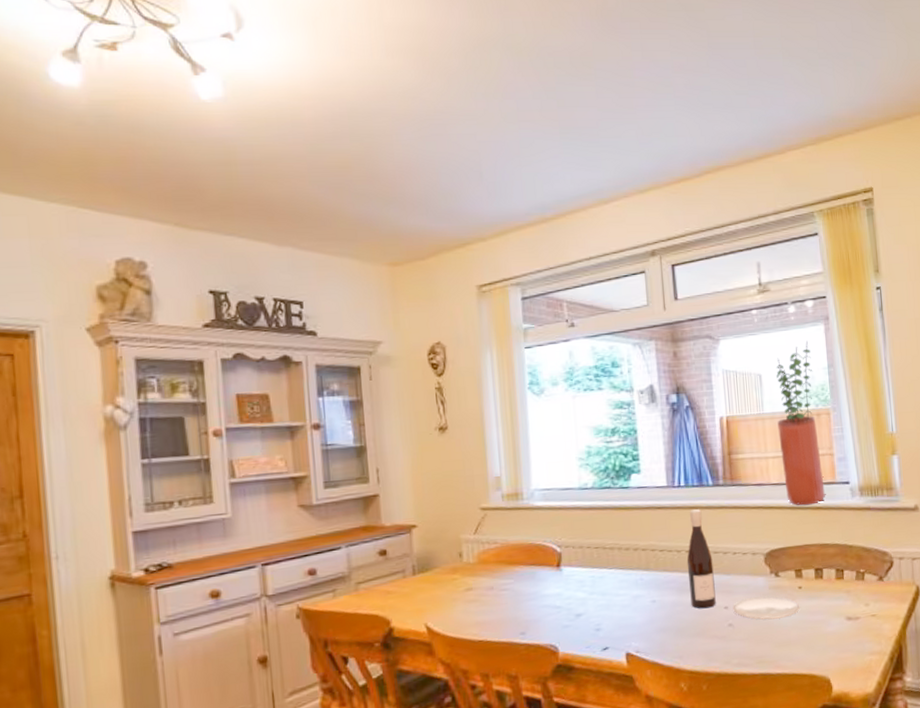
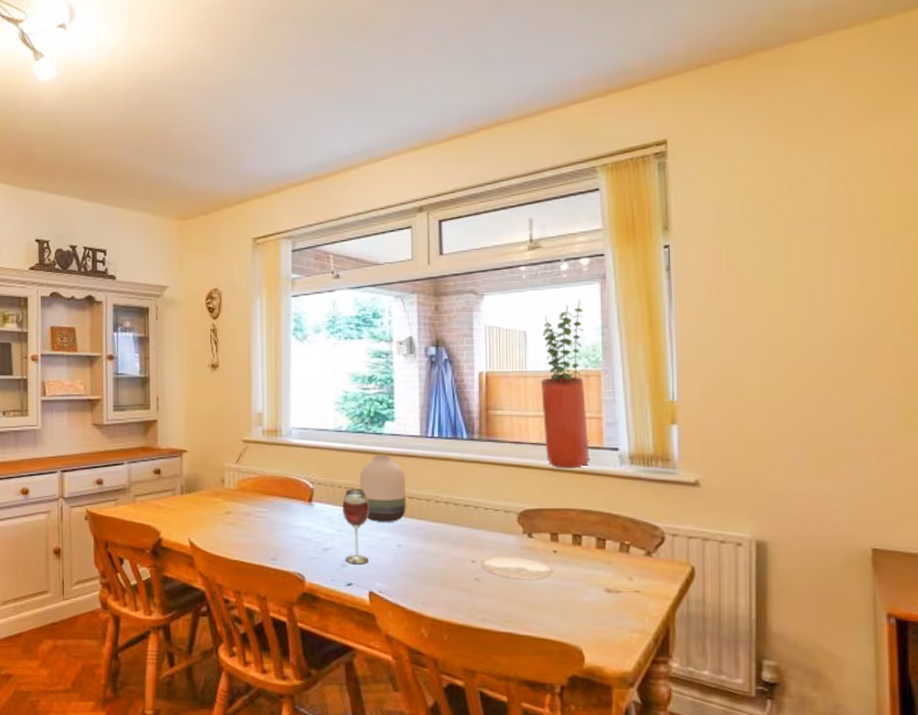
wineglass: none [592,547,623,627] -> present [342,489,370,564]
vase: none [608,508,658,580] -> present [359,454,406,522]
bottle: present [686,509,716,609] -> none [435,461,463,560]

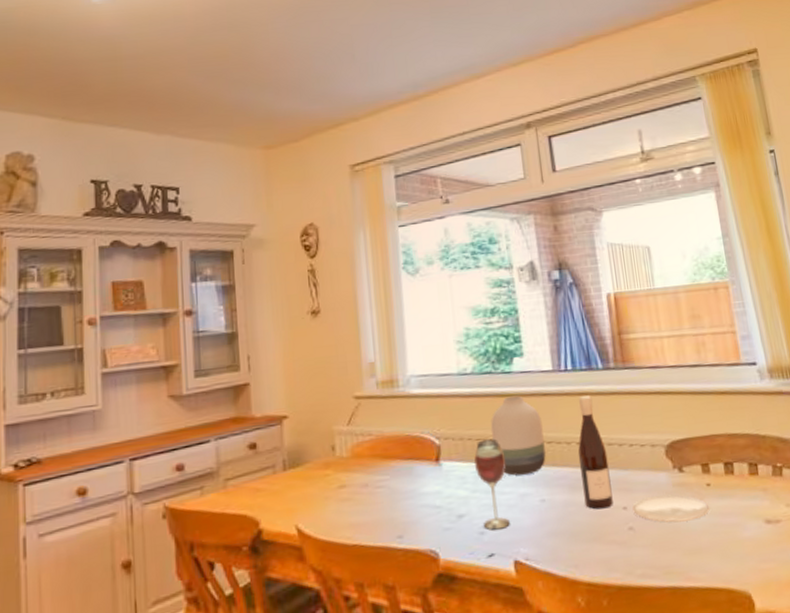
bottle: none [435,461,463,560] -> present [577,395,613,509]
vase: present [541,299,590,468] -> none [665,209,730,390]

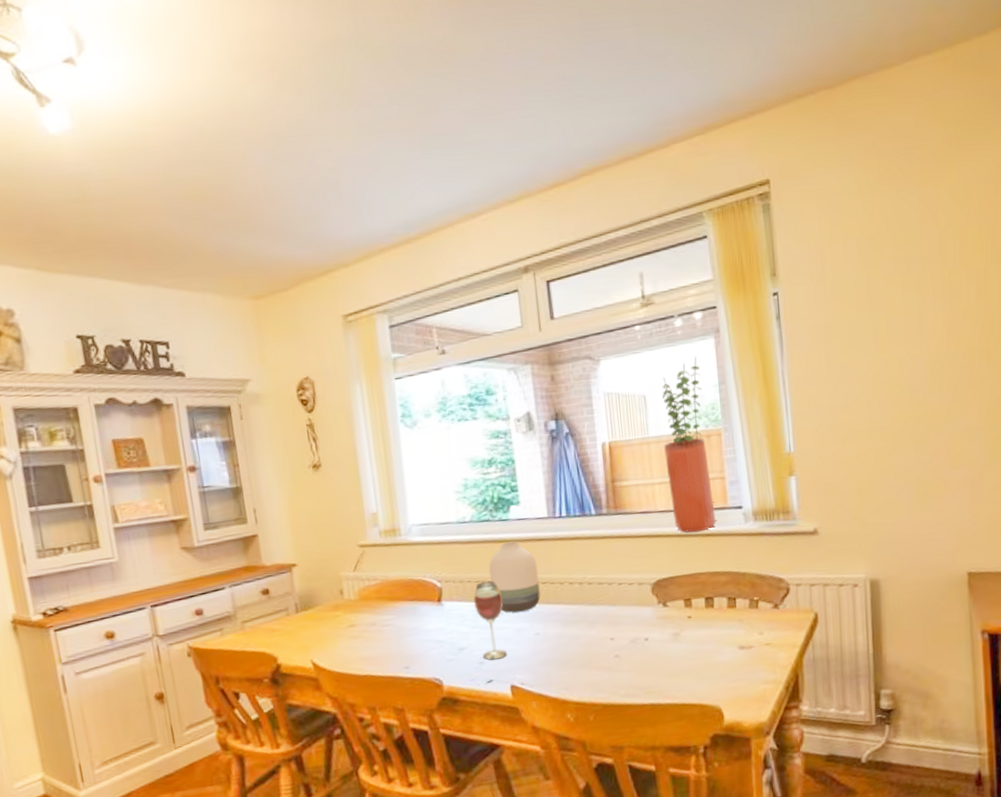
bottle: present [577,395,613,509] -> none [570,540,602,641]
plate: present [632,494,710,523] -> none [619,626,690,650]
vase: none [665,209,730,390] -> present [661,356,716,533]

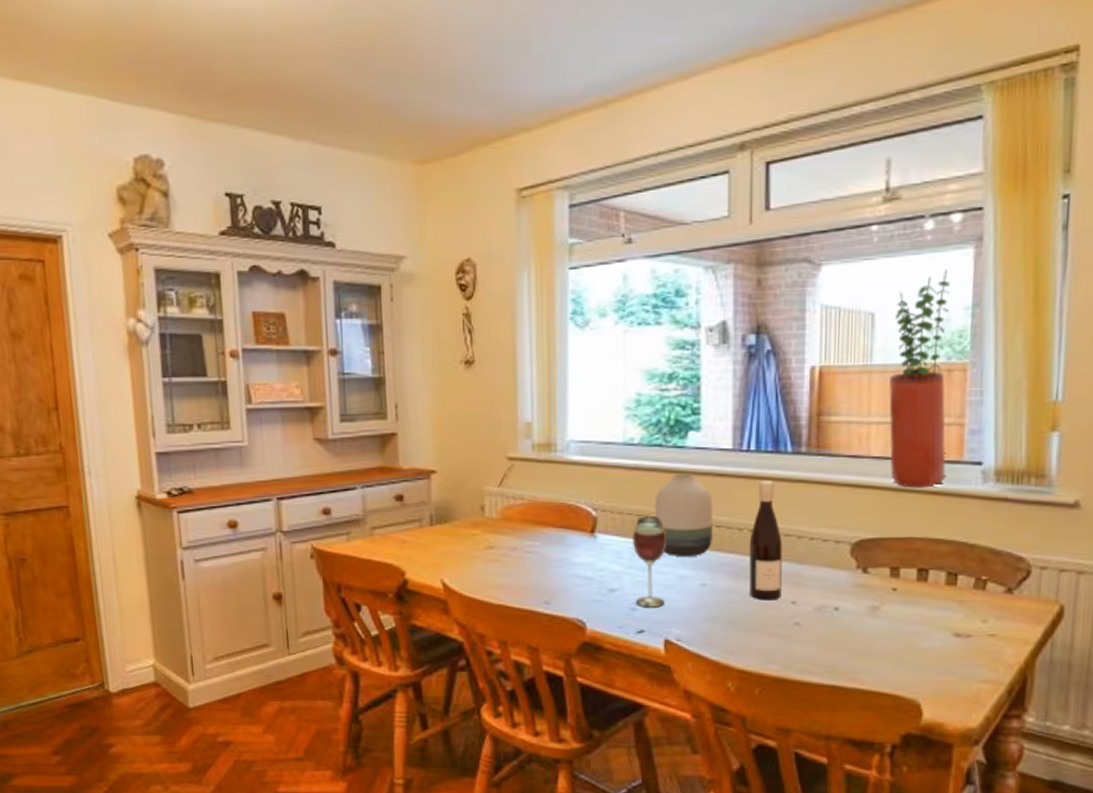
bottle: none [570,540,602,641] -> present [748,481,783,601]

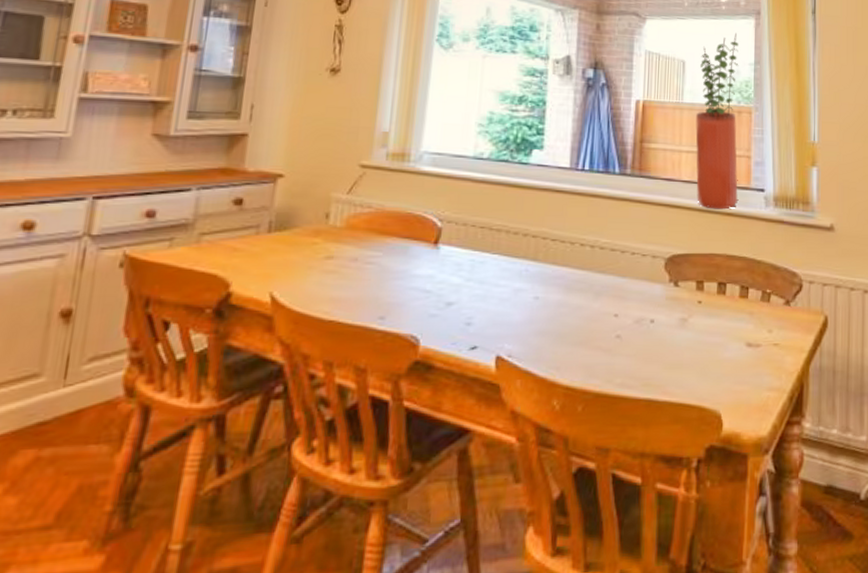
wineglass: present [633,516,667,608] -> none [472,228,507,322]
vase: present [654,473,713,556] -> none [496,188,550,269]
bottle: present [748,481,783,601] -> none [578,198,609,314]

